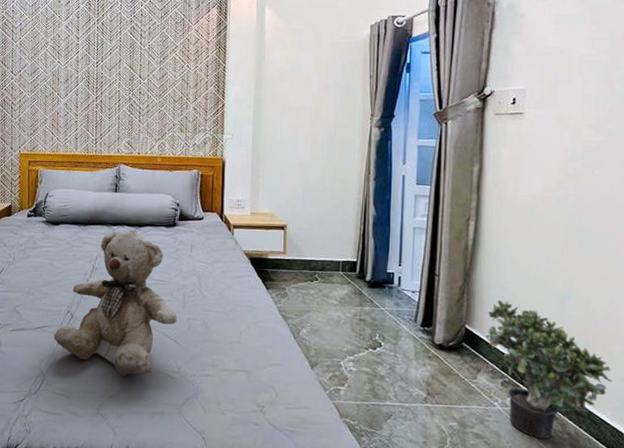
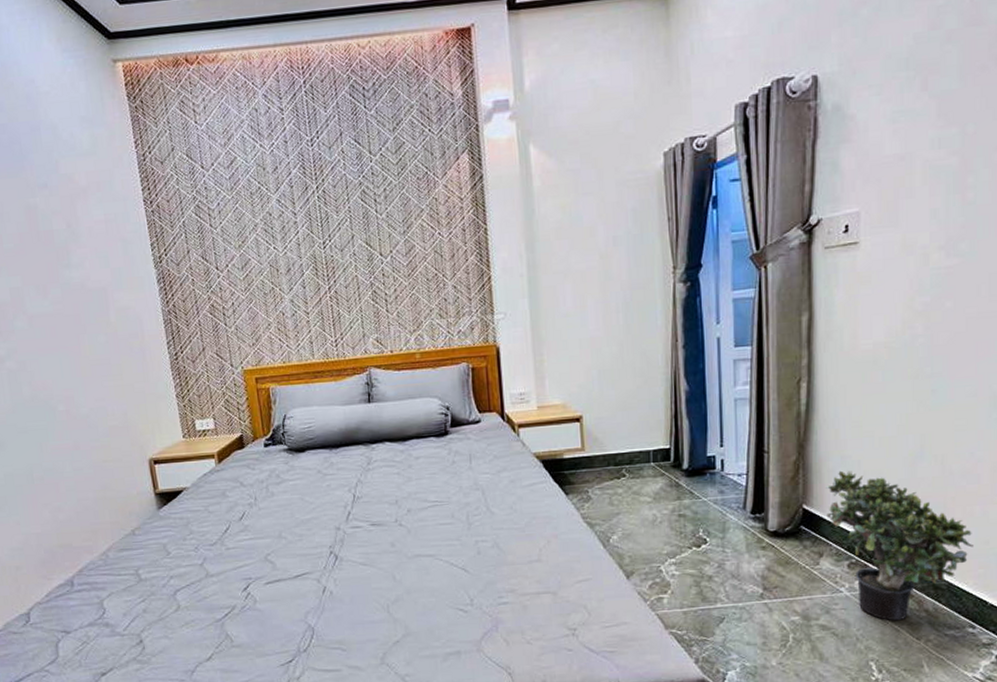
teddy bear: present [53,229,177,377] -> none [317,444,463,618]

